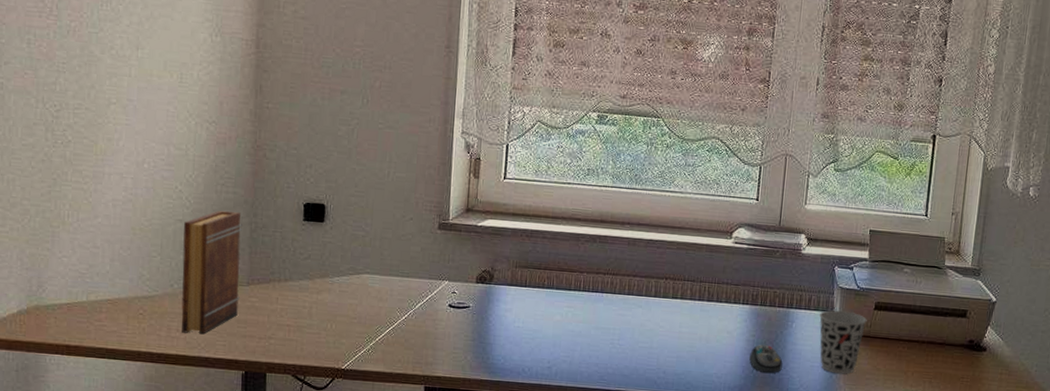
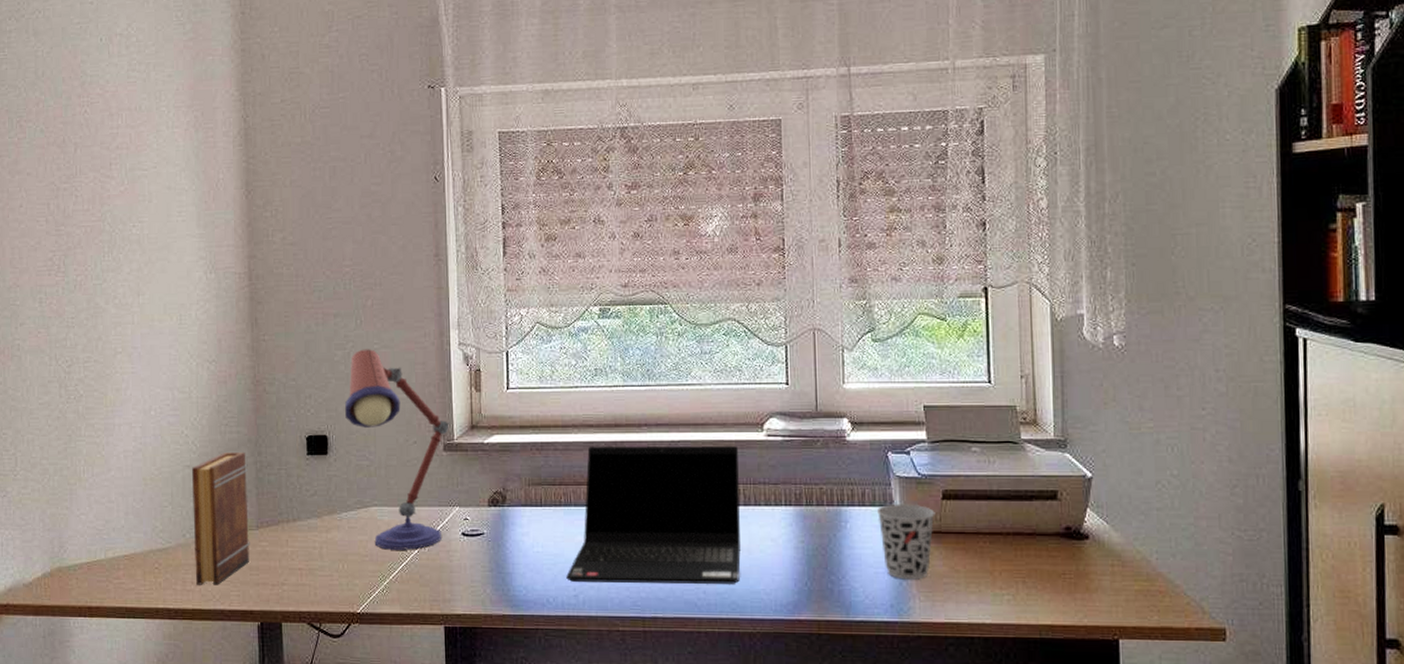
desk lamp: none [345,127,447,316] -> present [345,349,451,550]
laptop computer: none [542,238,708,367] -> present [566,446,741,584]
computer mouse: present [749,344,783,374] -> none [801,550,841,585]

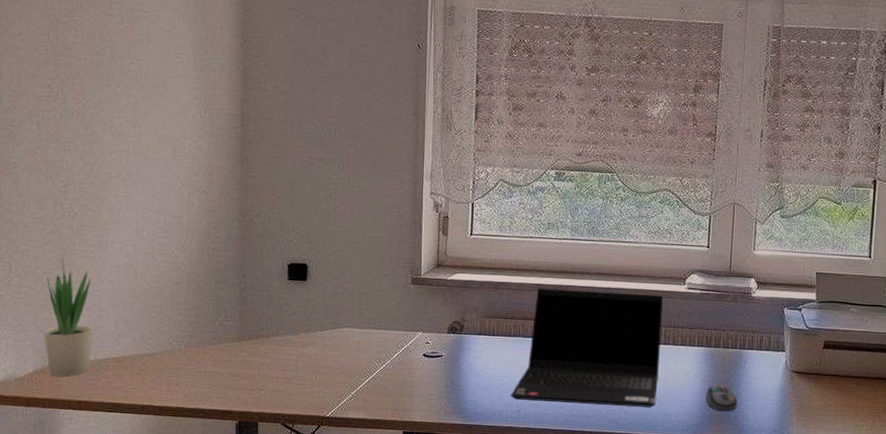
potted plant: none [51,445,103,579] -> present [43,257,94,376]
book: present [192,451,250,585] -> none [180,273,233,388]
desk lamp: present [345,349,451,550] -> none [325,191,419,366]
computer mouse: none [801,550,841,585] -> present [706,383,738,412]
cup: present [877,503,935,580] -> none [771,349,817,411]

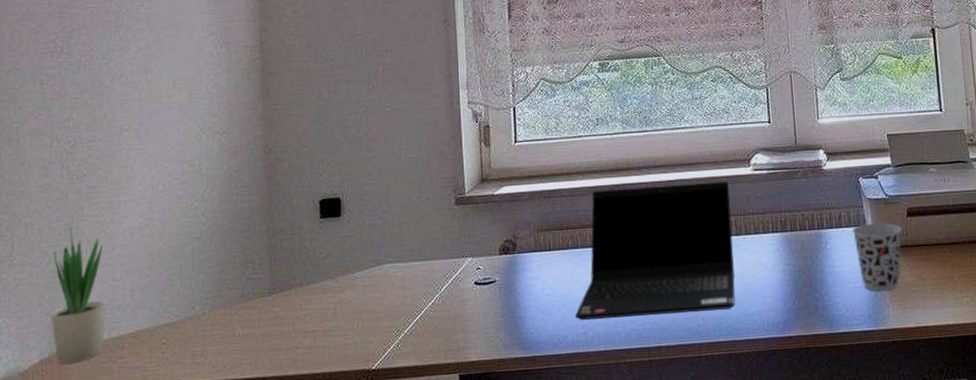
computer mouse: present [706,383,738,412] -> none [788,271,824,303]
cup: none [771,349,817,411] -> present [853,222,902,291]

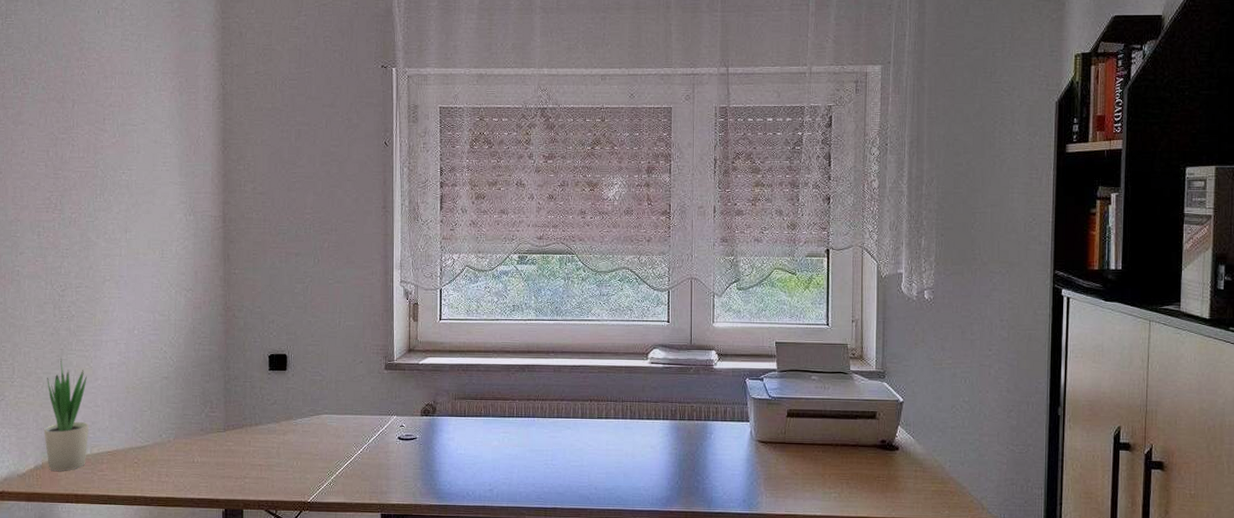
laptop computer: present [575,181,735,320] -> none [483,369,627,482]
cup: present [853,222,902,291] -> none [736,419,781,480]

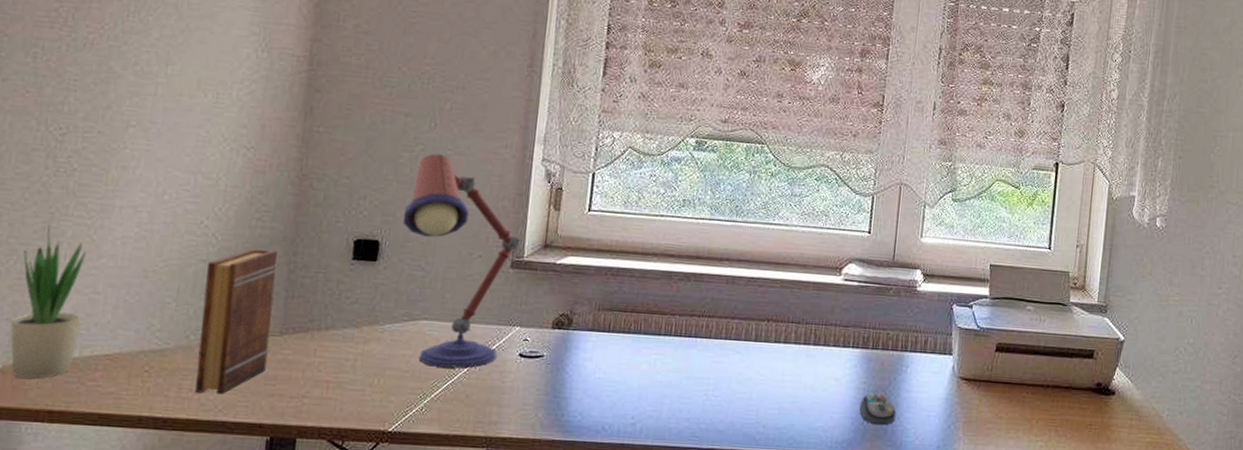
book: none [169,366,218,478] -> present [195,249,279,394]
desk lamp: none [303,283,392,451] -> present [403,153,522,368]
computer mouse: none [674,456,705,484] -> present [859,392,896,425]

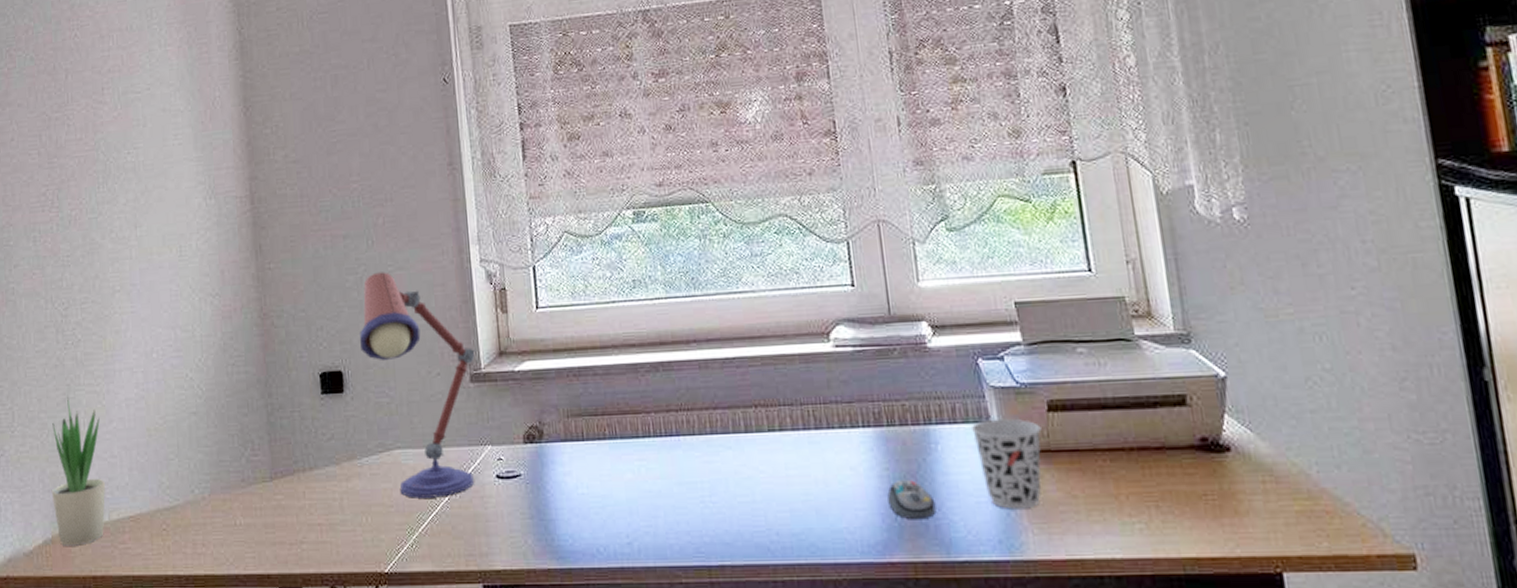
book: present [195,249,279,394] -> none [199,393,264,547]
cup: none [936,352,988,424] -> present [972,418,1042,509]

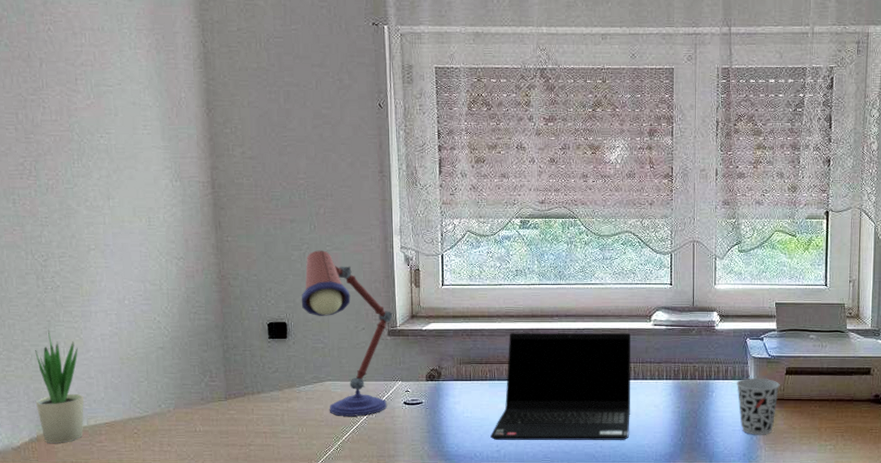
laptop computer: none [617,360,818,527] -> present [490,333,630,440]
computer mouse: present [887,479,937,520] -> none [677,414,707,440]

